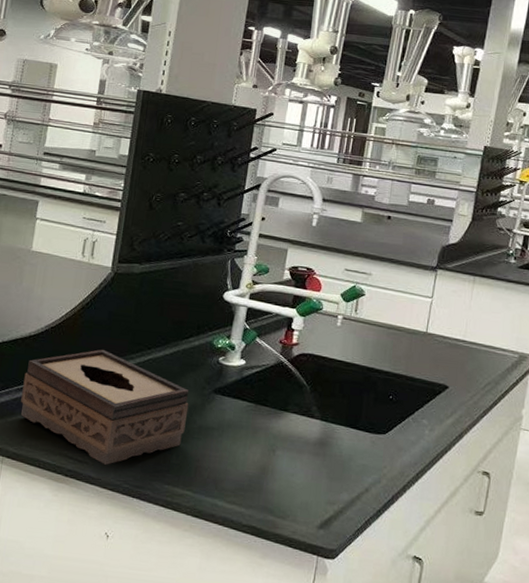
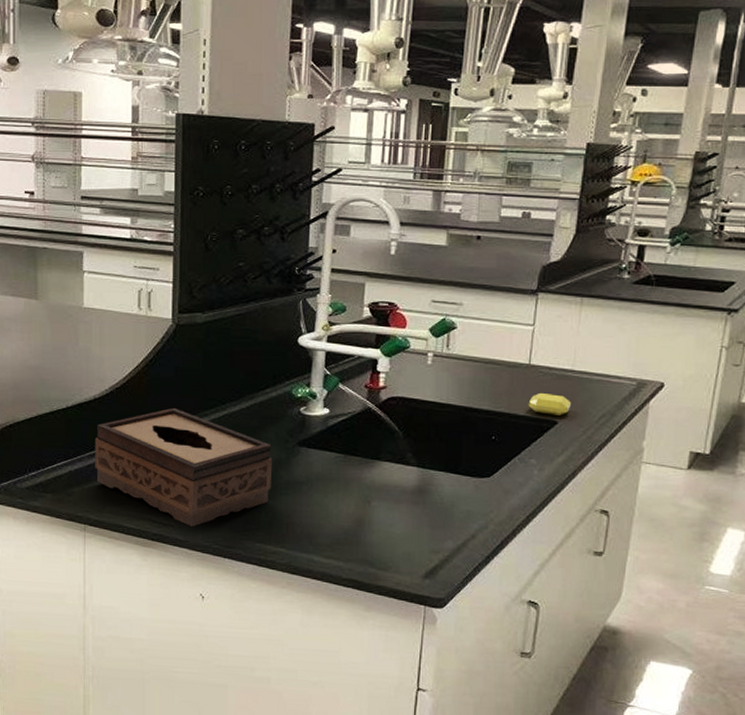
soap bar: none [423,358,462,381] -> present [528,392,572,416]

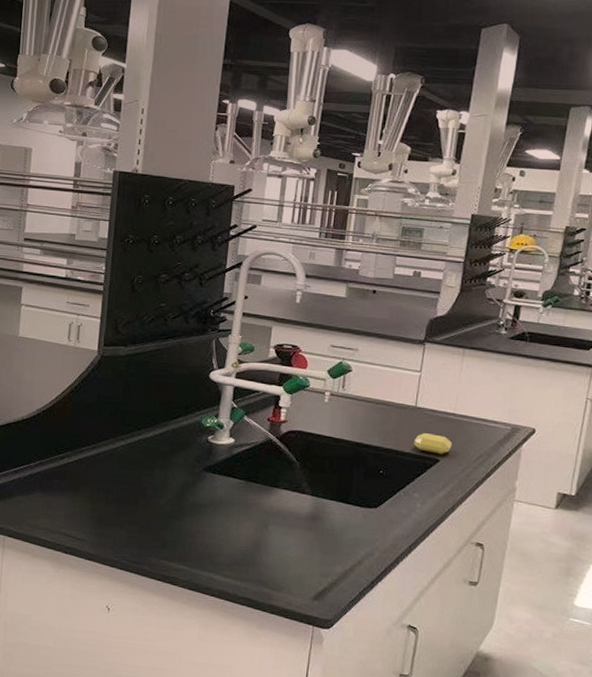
tissue box: present [95,407,273,527] -> none [18,431,181,542]

